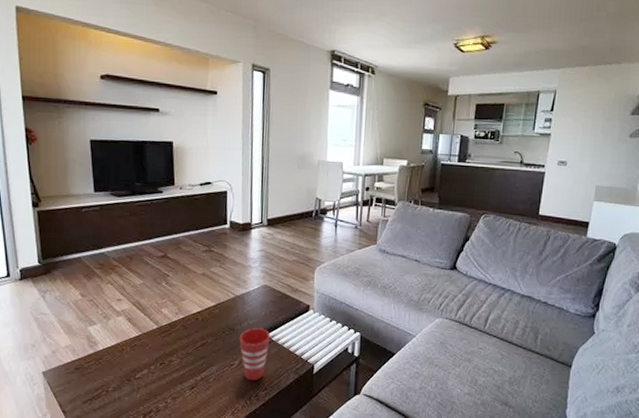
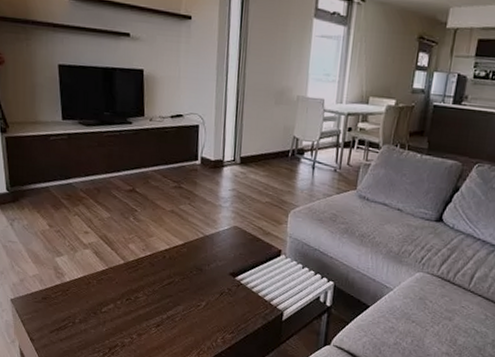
cup: present [239,328,270,381] -> none [207,269,239,324]

